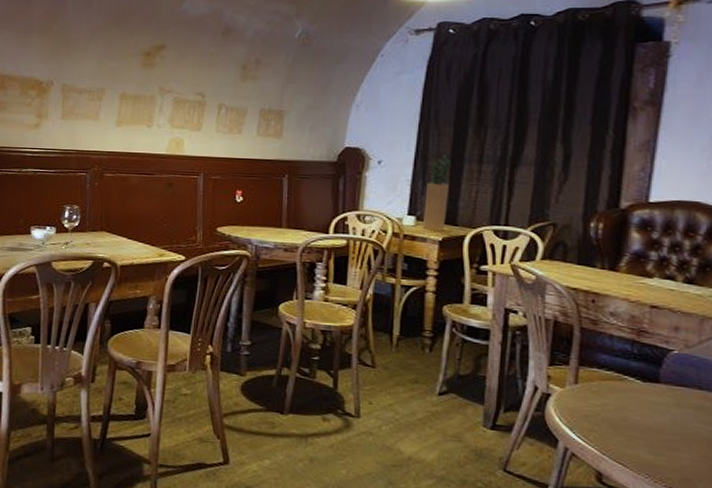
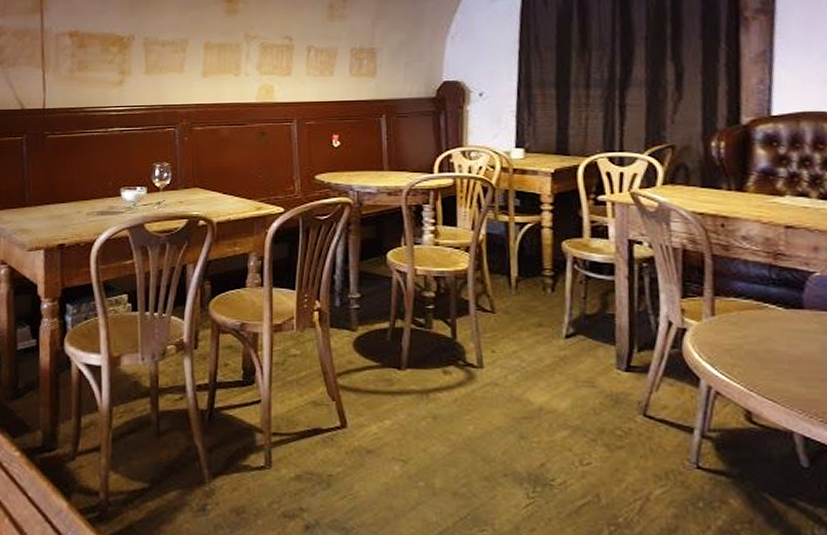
vase: present [422,151,451,231] -> none [532,77,557,162]

